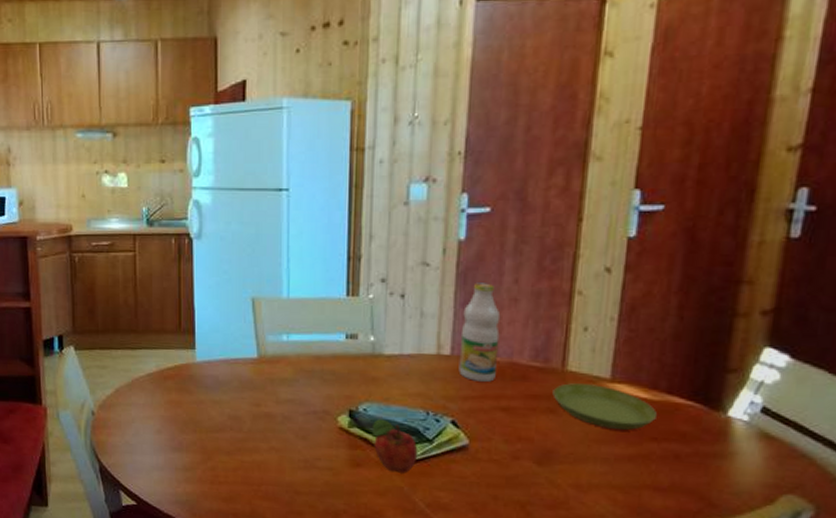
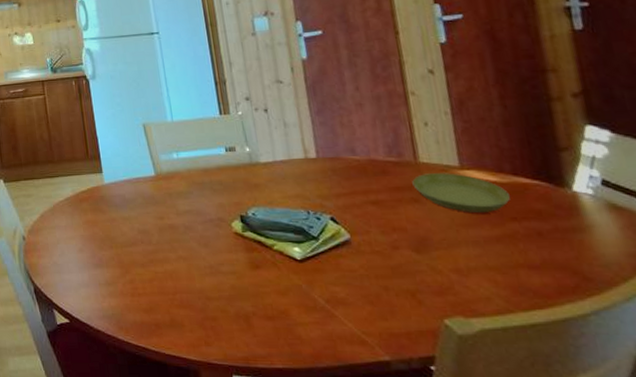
fruit: present [371,419,418,473] -> none [262,222,308,271]
bottle: present [458,282,501,383] -> none [319,92,360,180]

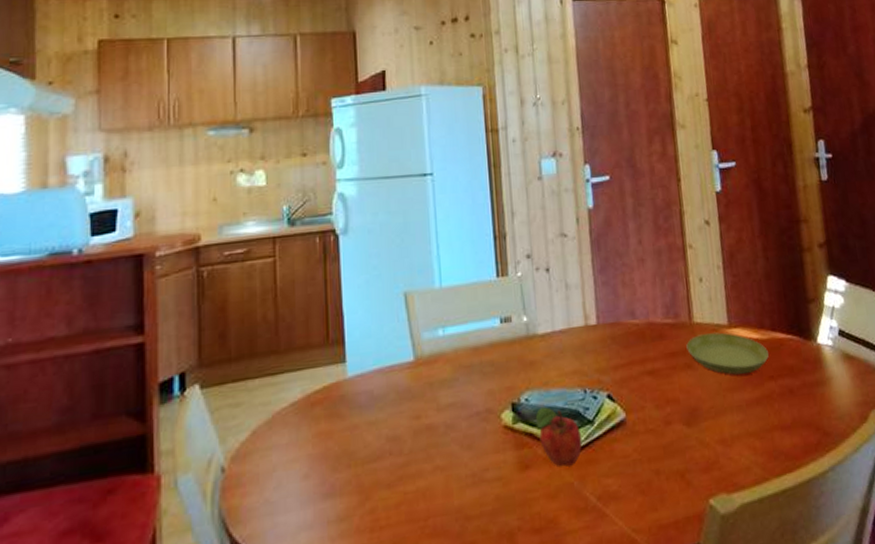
fruit: none [262,222,308,271] -> present [535,407,583,467]

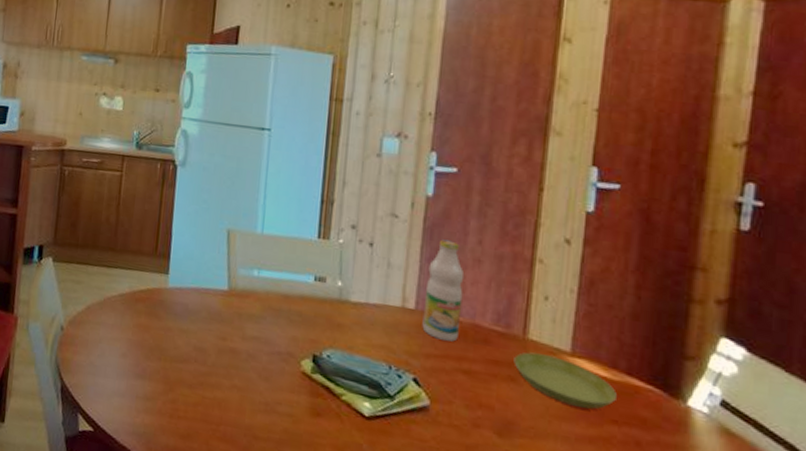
fruit: present [535,407,583,467] -> none [333,368,379,429]
bottle: none [601,247,638,349] -> present [422,239,465,342]

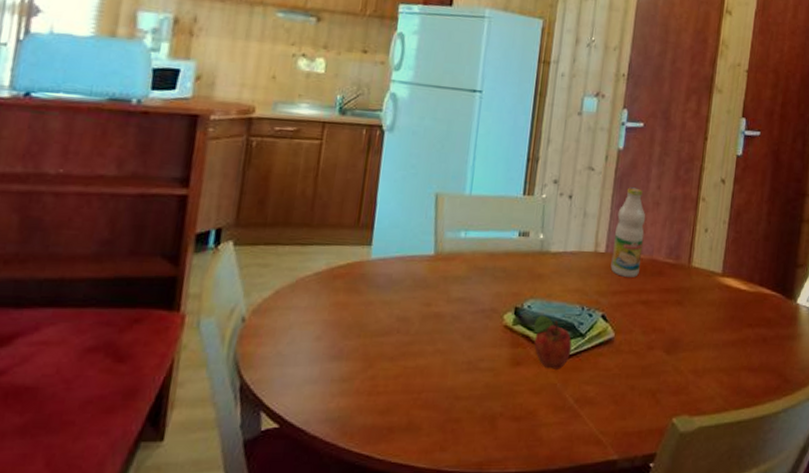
fruit: none [333,368,379,429] -> present [533,316,572,369]
saucer: present [514,352,617,410] -> none [681,278,752,318]

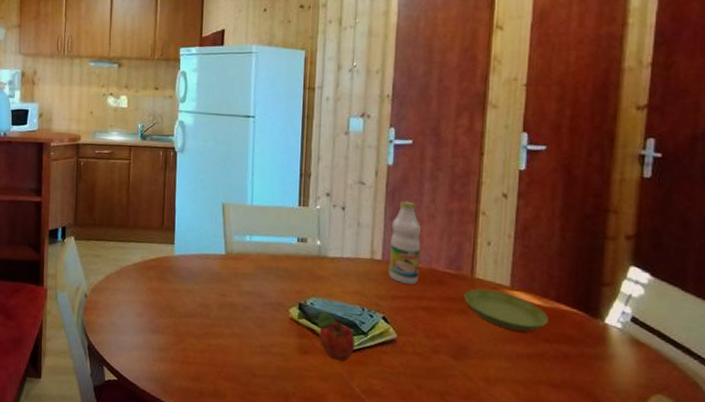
saucer: none [681,278,752,318] -> present [464,289,548,332]

